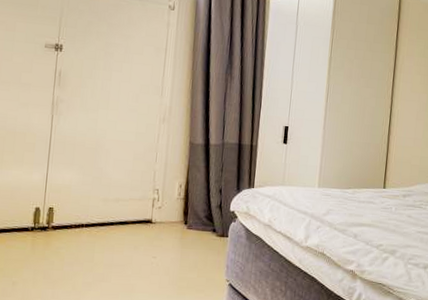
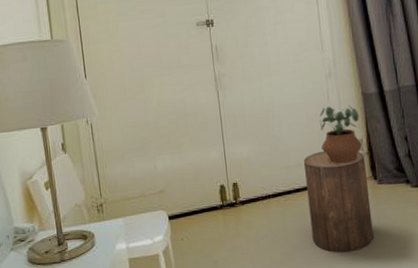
stool: none [116,190,180,289] -> present [303,151,374,253]
potted plant: none [142,149,183,206] -> present [319,105,363,164]

